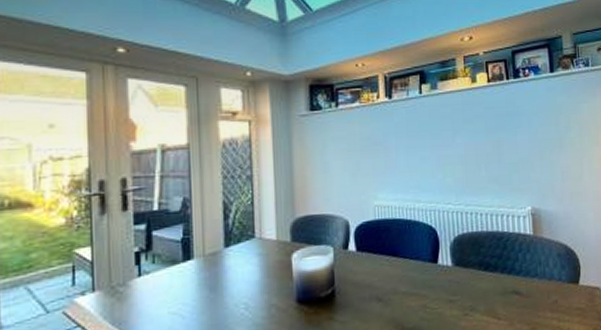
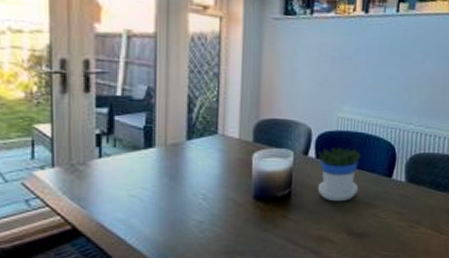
flowerpot: none [358,236,403,296] -> present [317,147,361,202]

